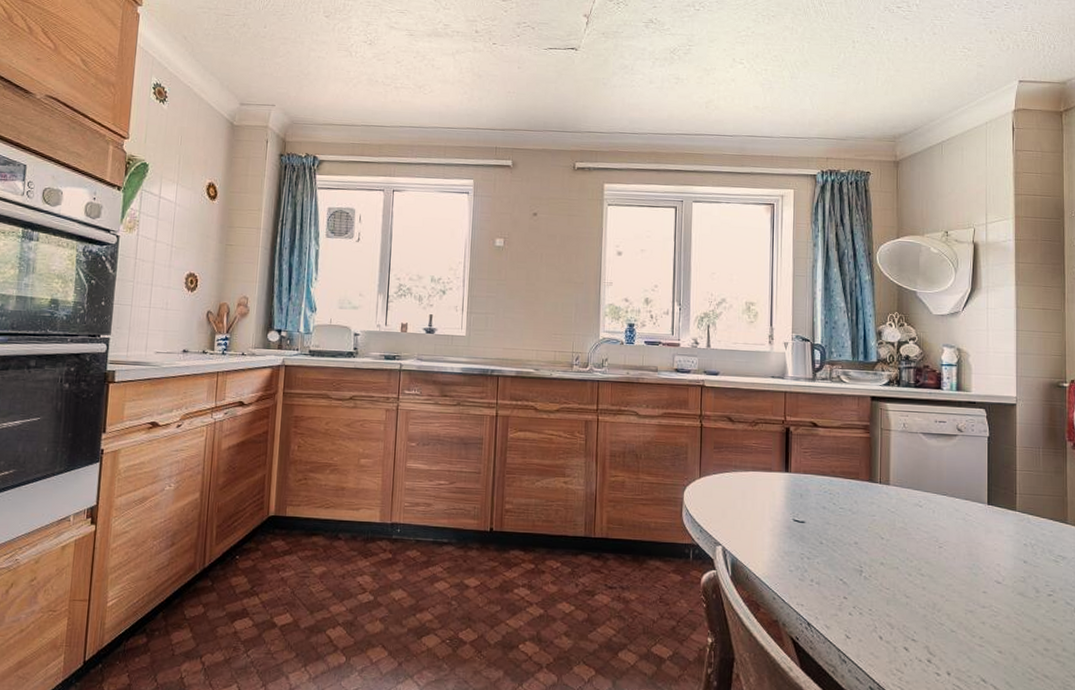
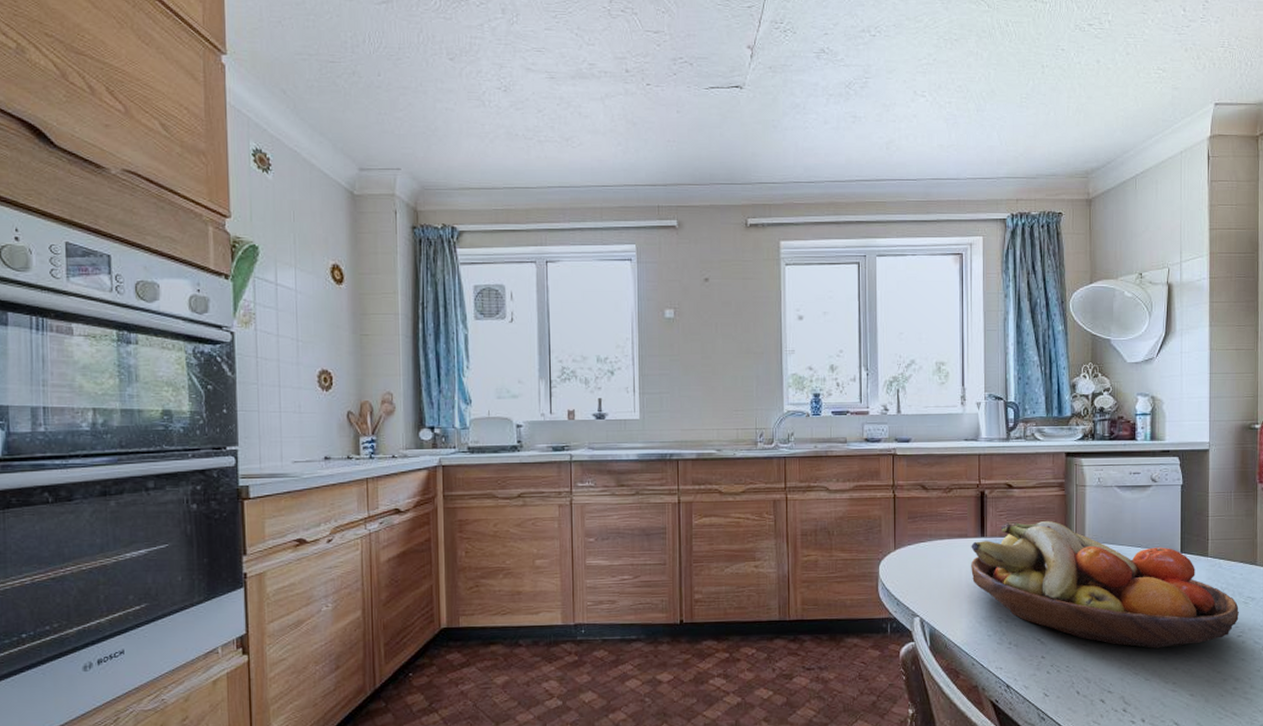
fruit bowl: none [774,460,1049,600] -> present [971,521,1239,649]

